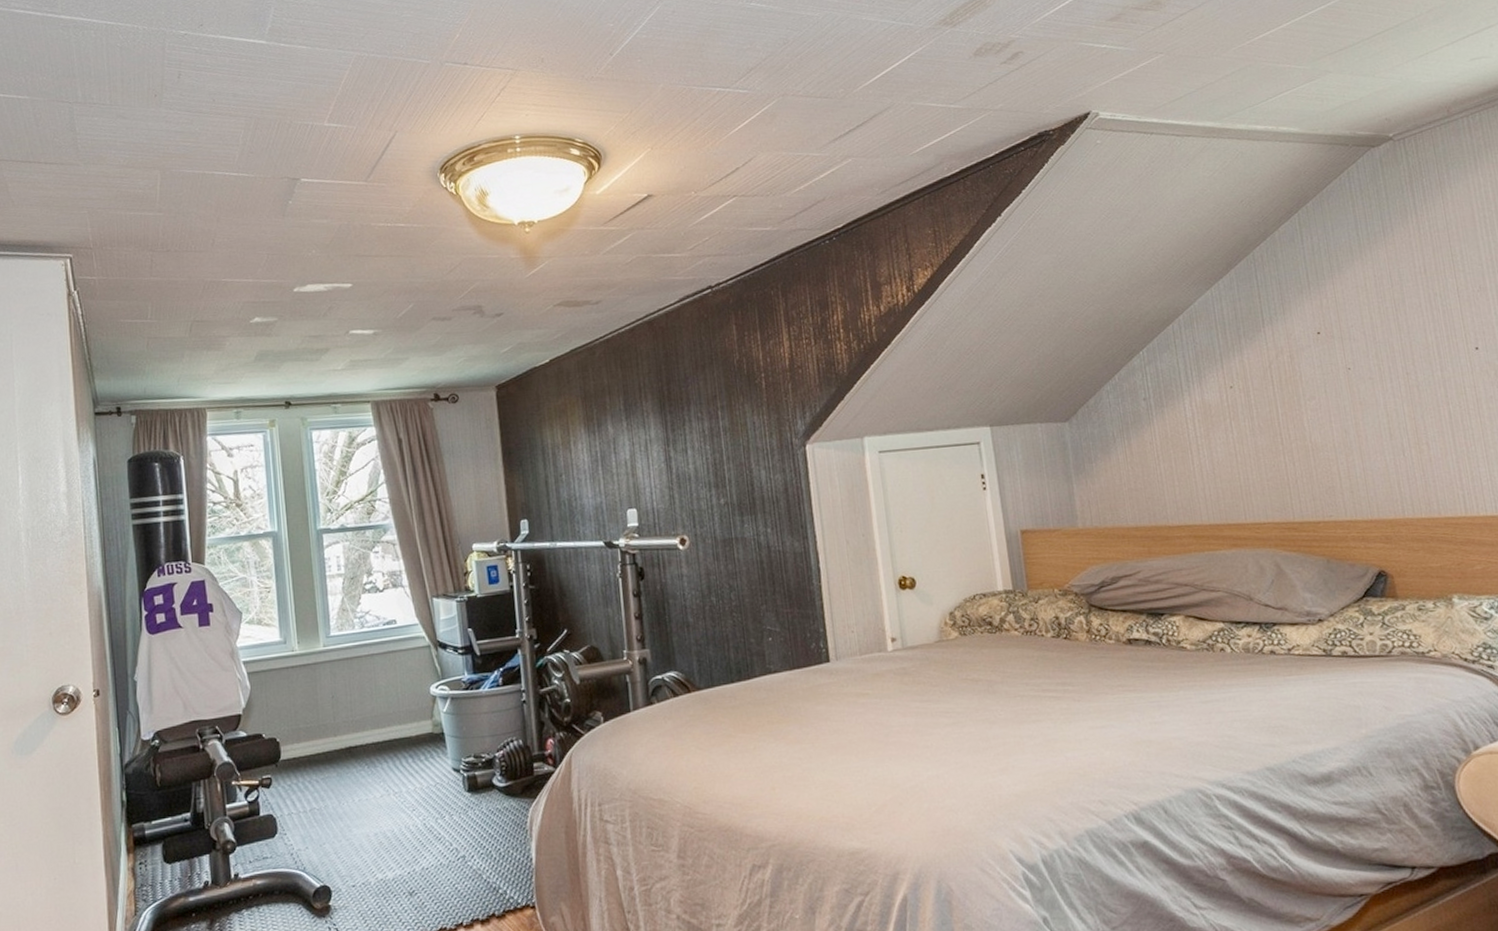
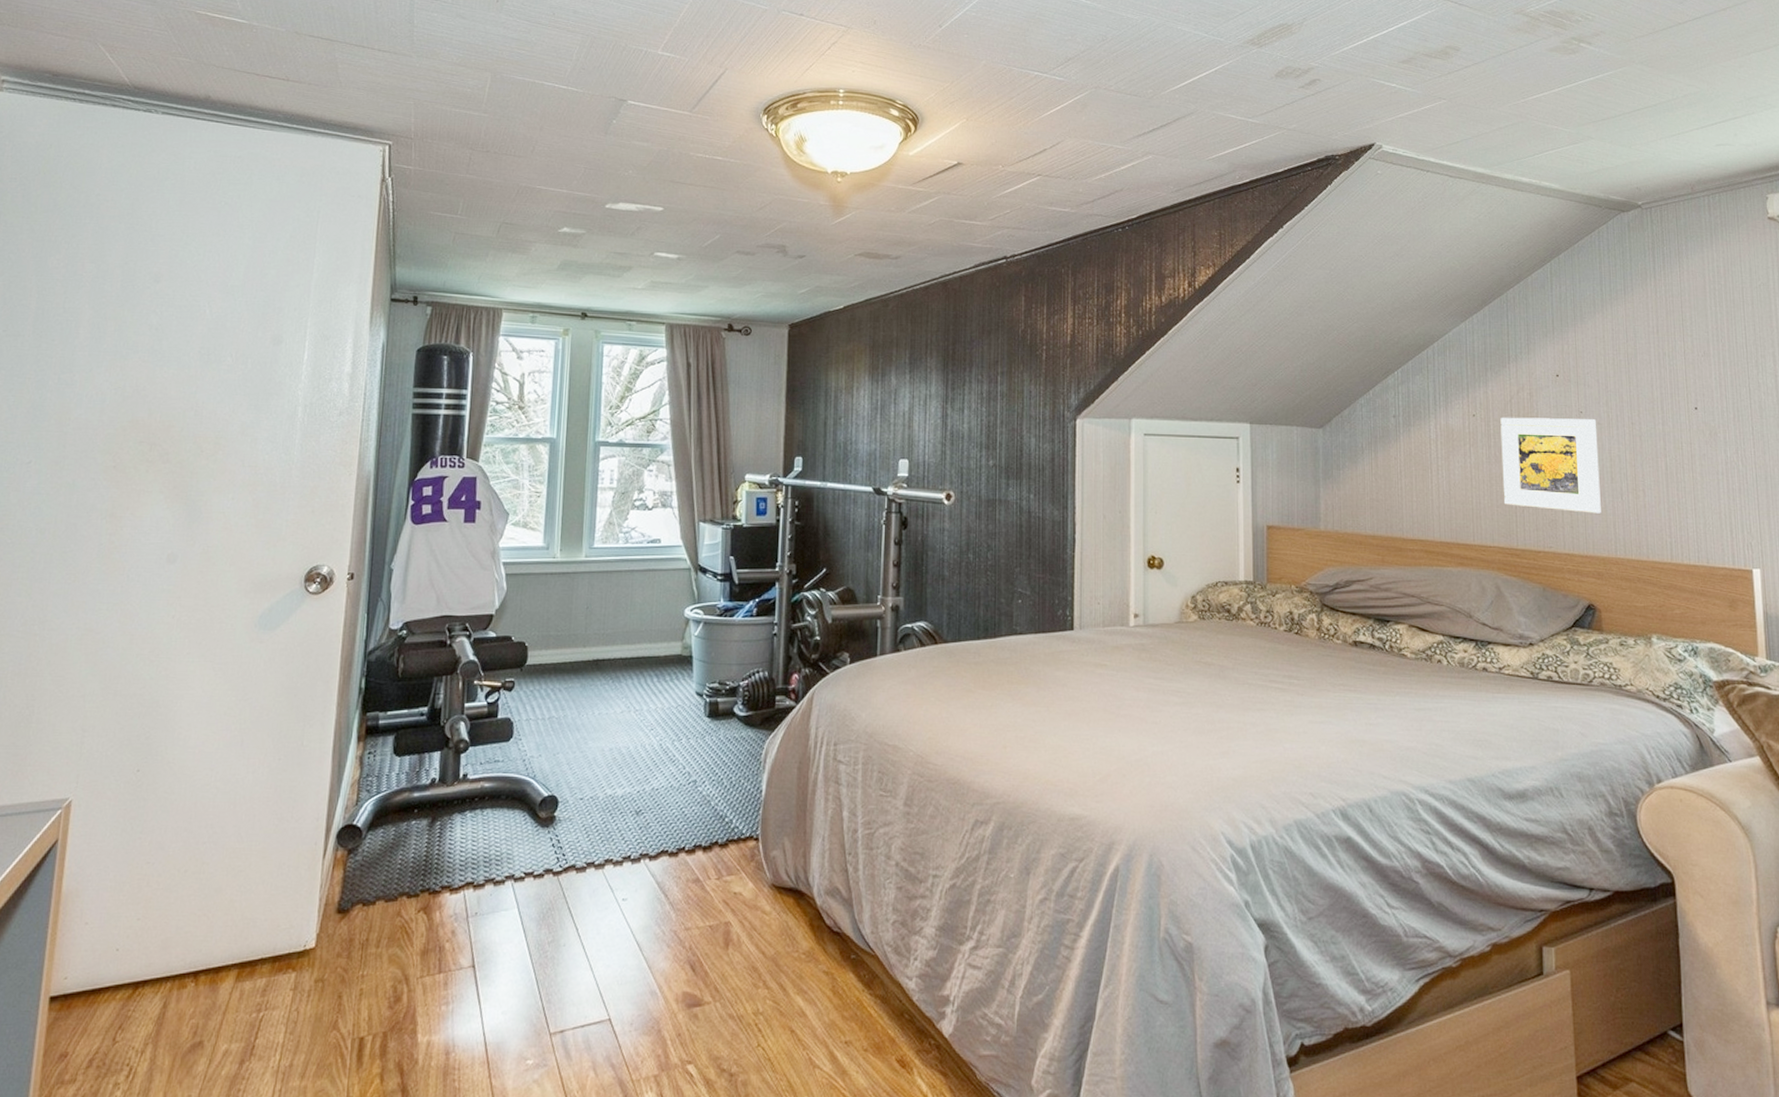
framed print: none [1260,374,1383,477] -> present [1500,417,1601,514]

